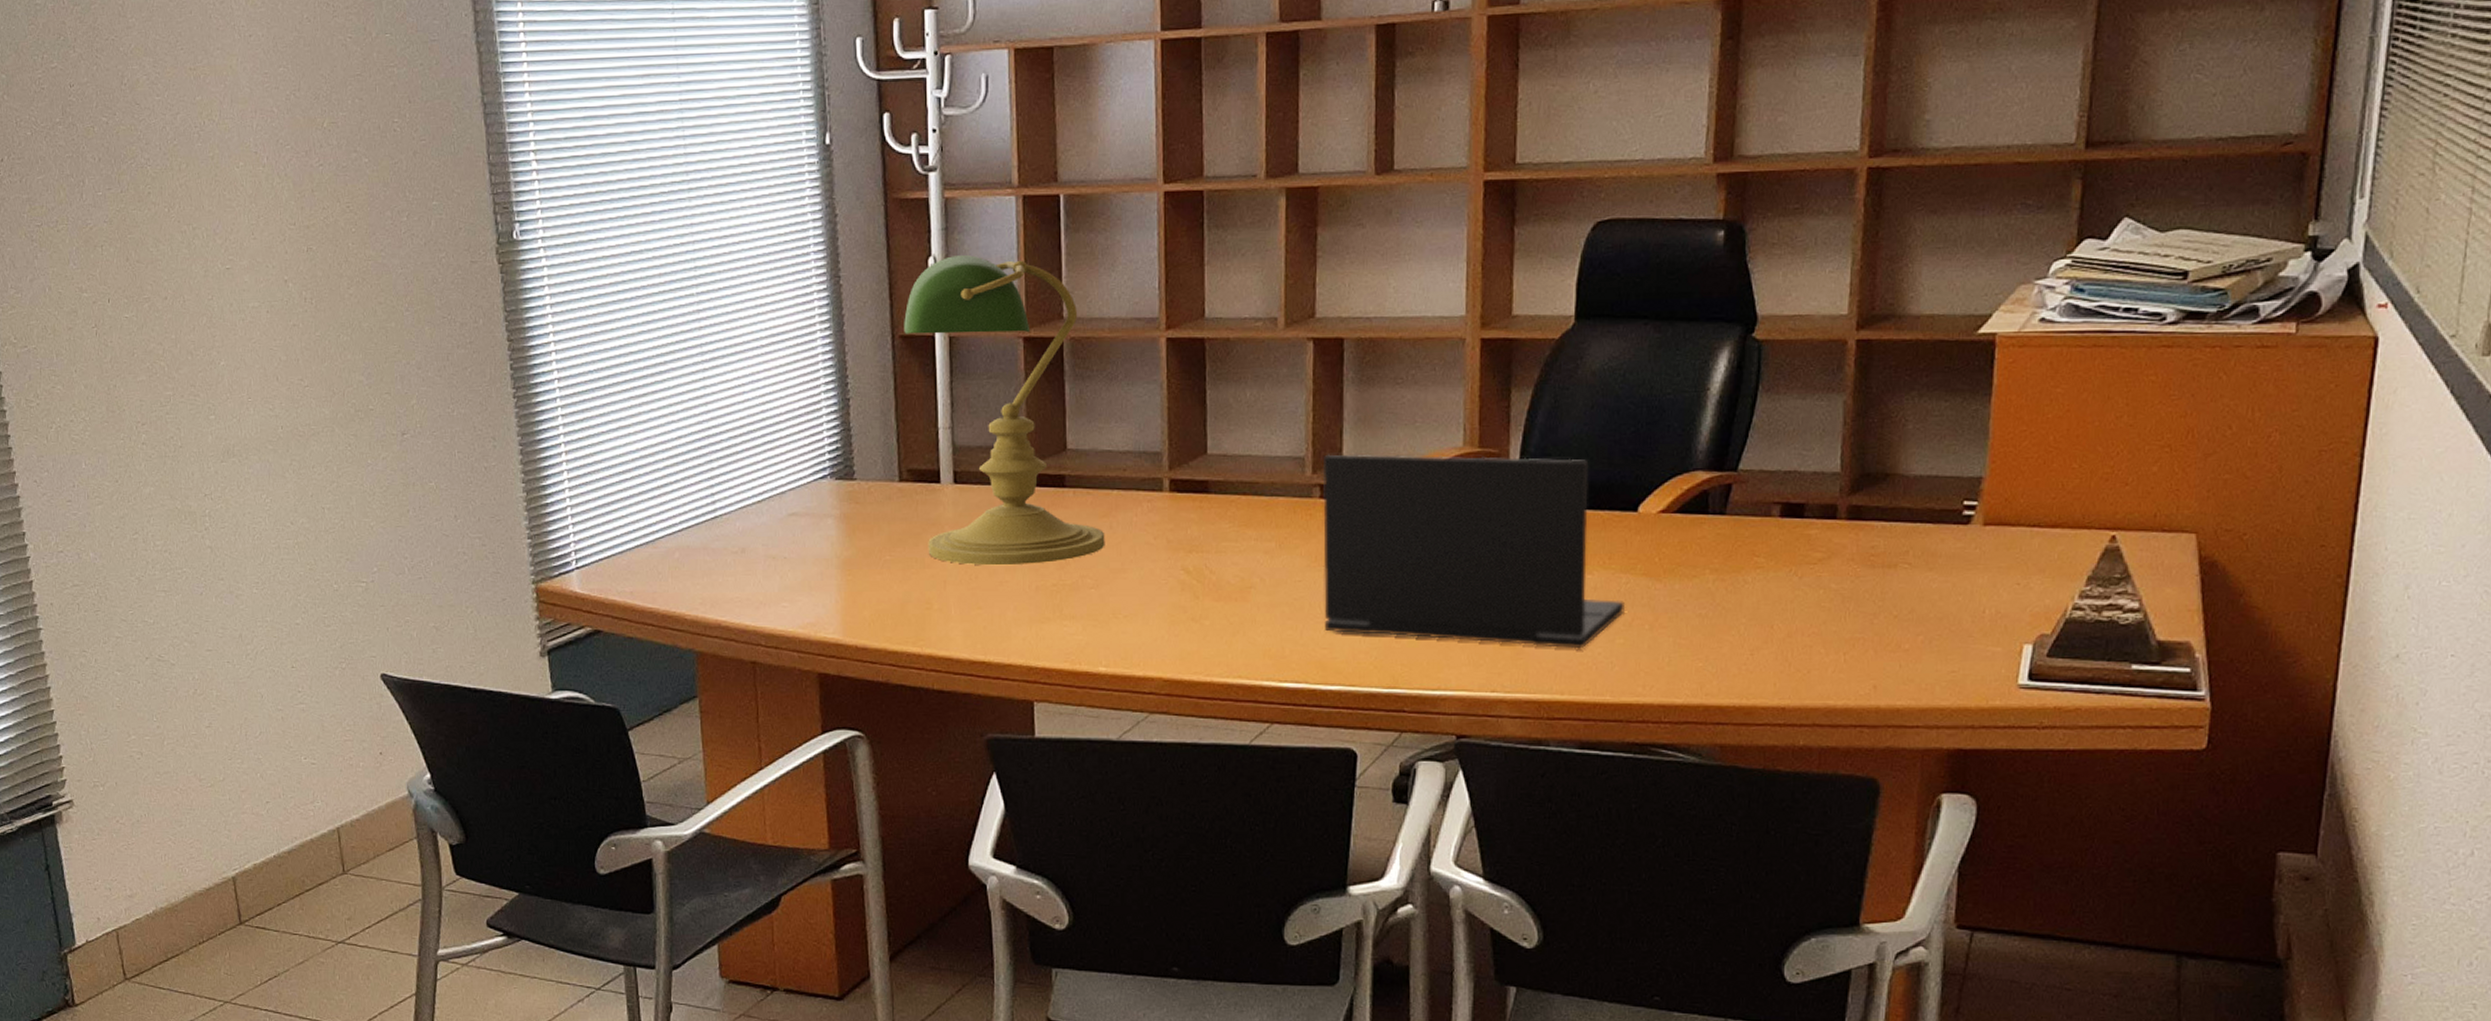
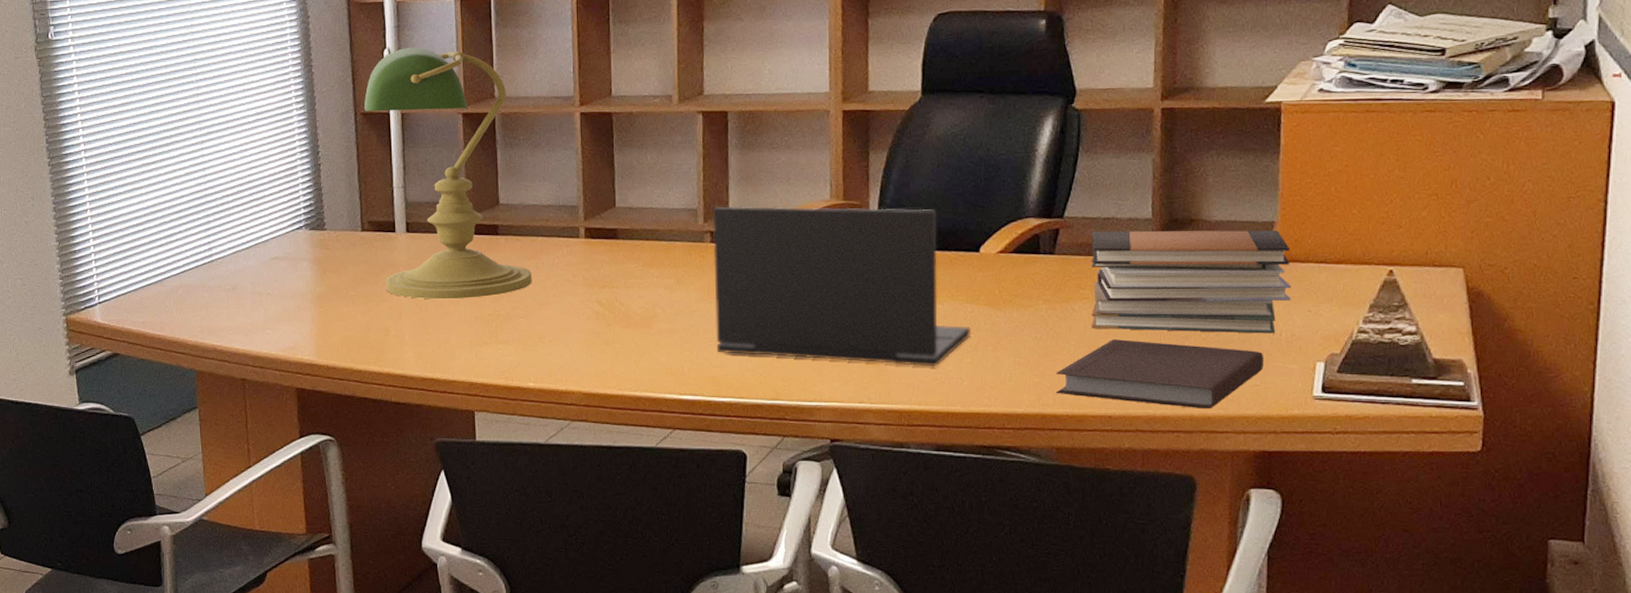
notebook: none [1720,617,1963,699] -> present [1055,339,1263,408]
book stack: none [1765,486,2000,611] -> present [1091,230,1291,334]

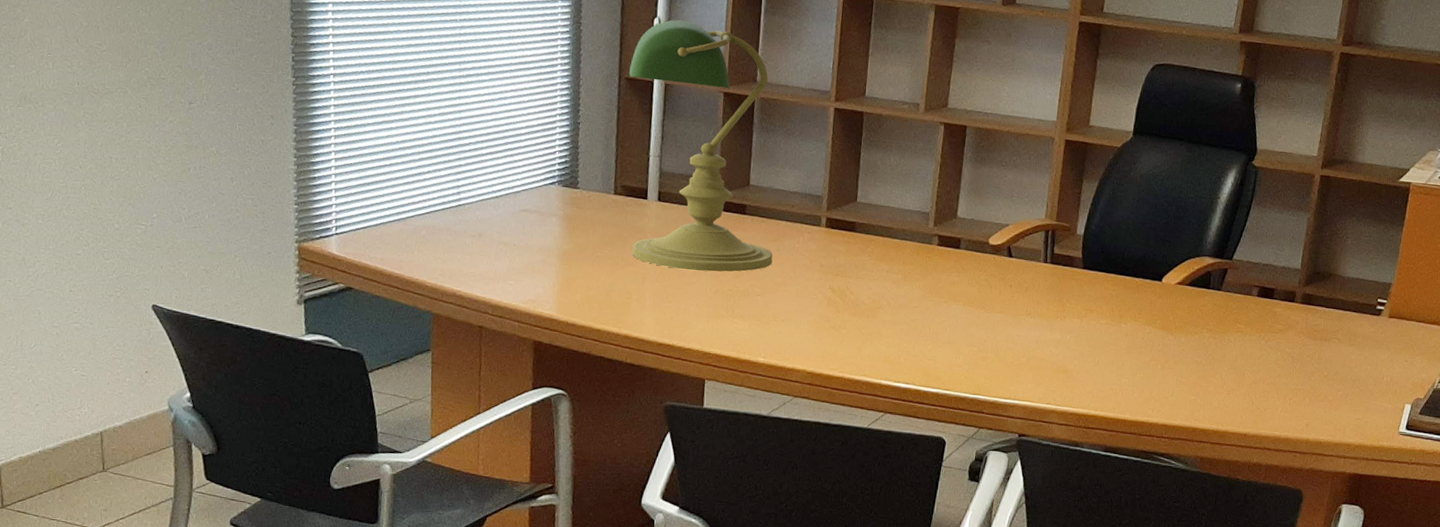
laptop: present [712,206,972,367] -> none [932,212,1147,378]
notebook: present [1055,339,1263,408] -> none [1206,369,1368,435]
book stack: present [1091,230,1291,334] -> none [1241,274,1400,377]

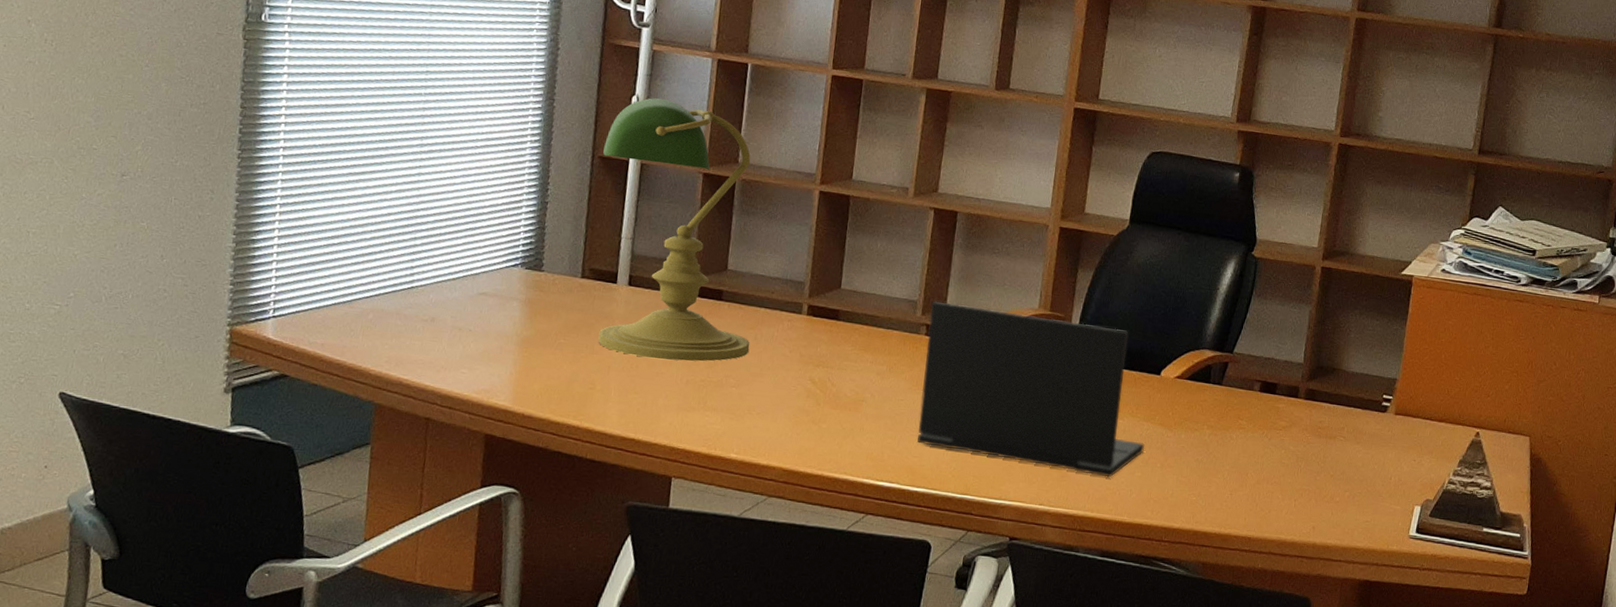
laptop: none [932,212,1147,378] -> present [917,301,1145,477]

